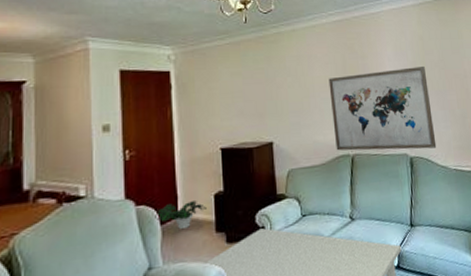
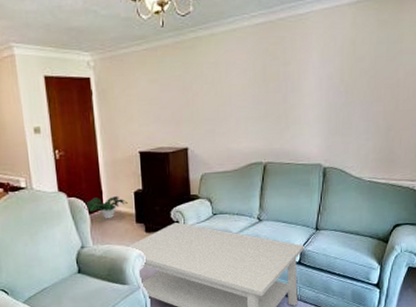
wall art: present [328,65,437,151] -> none [246,74,354,160]

